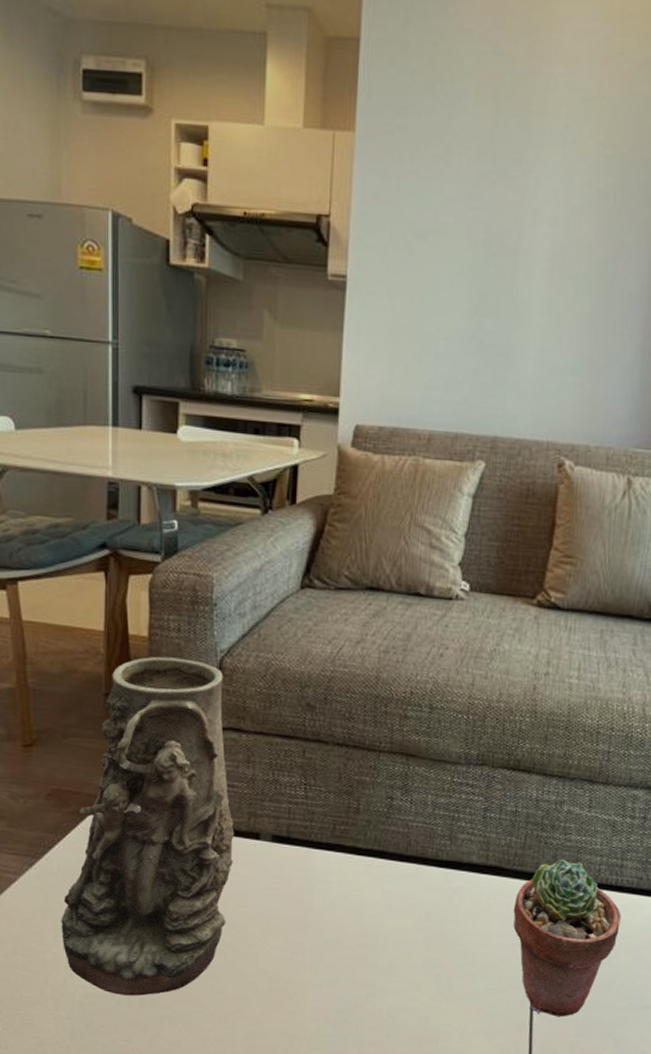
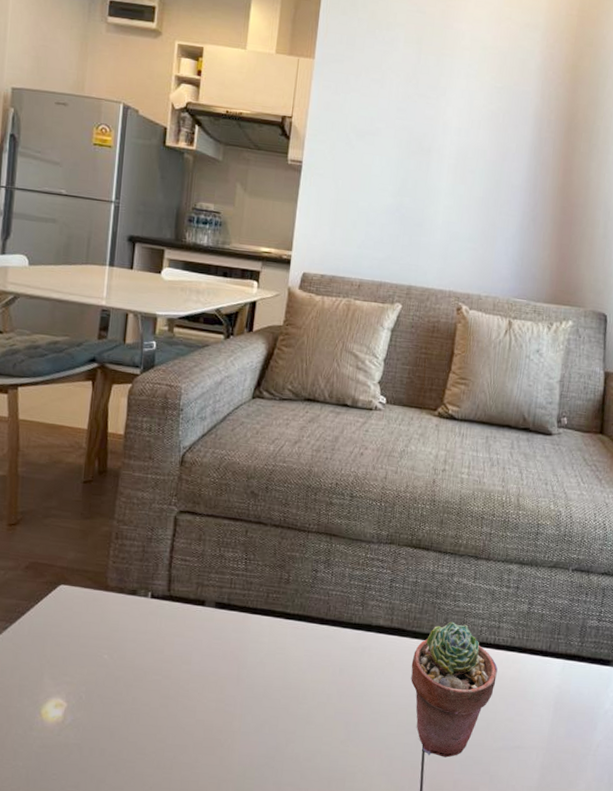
vase: present [61,656,235,996] -> none [26,451,184,746]

